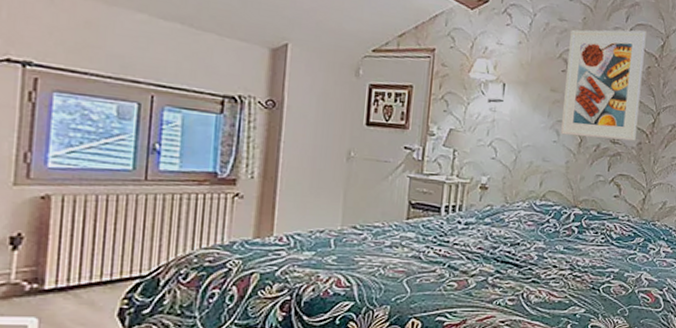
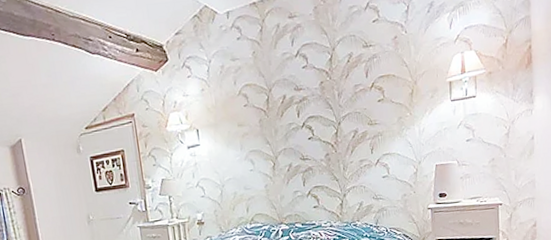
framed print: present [561,29,647,141] -> none [244,49,323,163]

